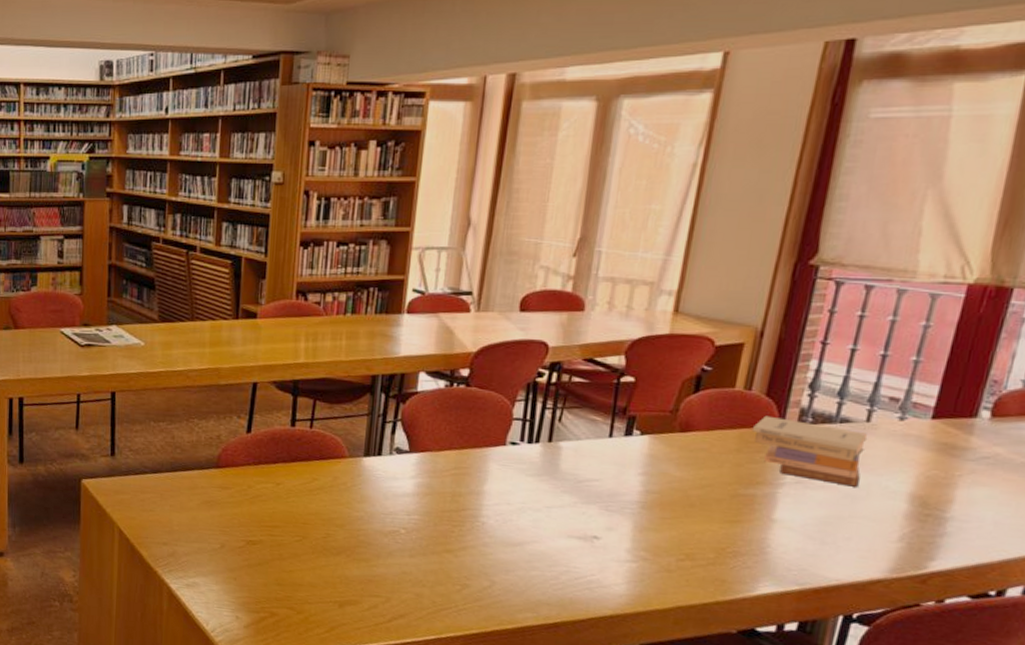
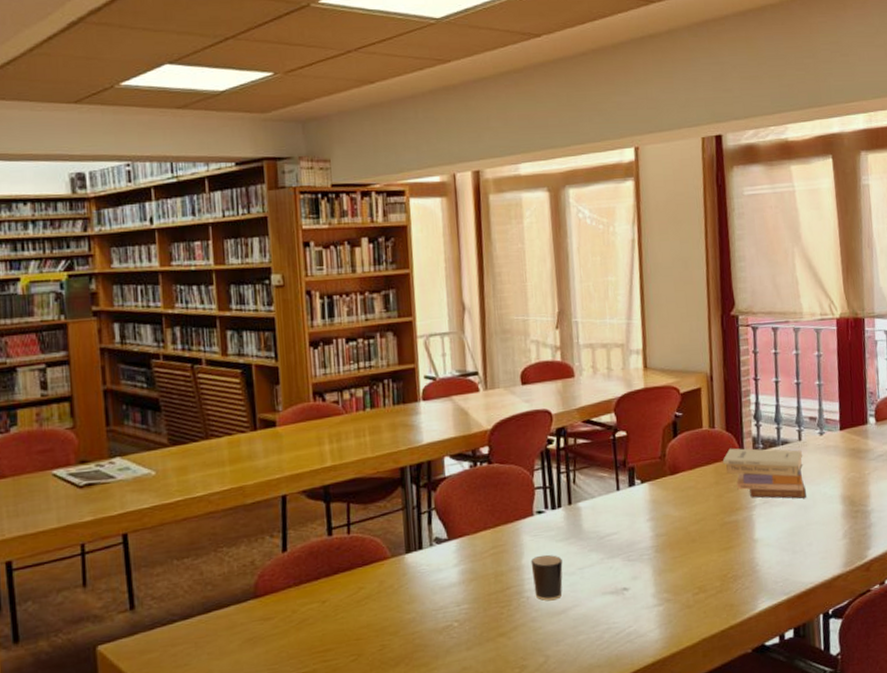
mug: none [492,485,529,532] -> present [530,554,563,601]

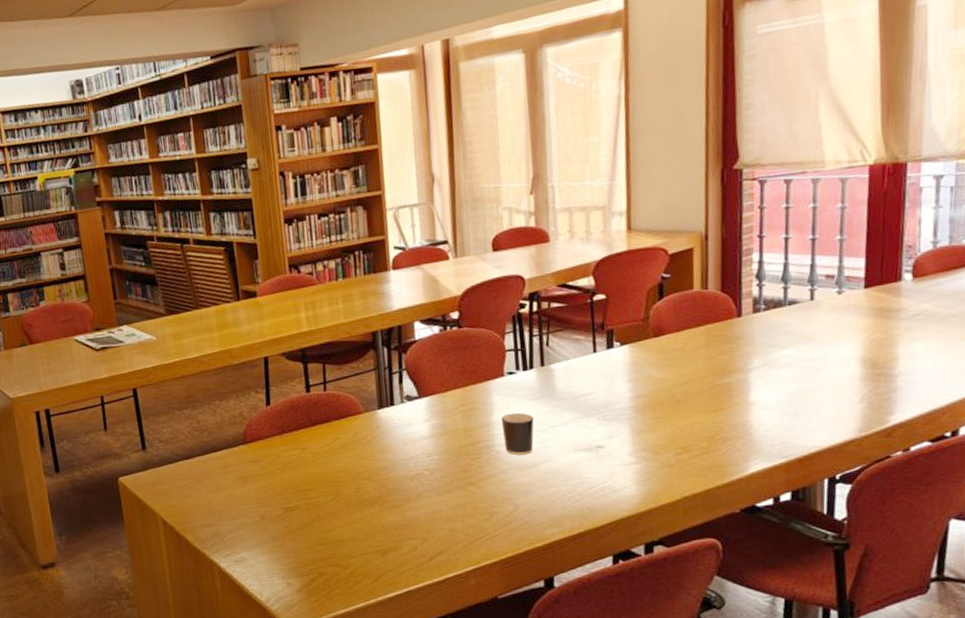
books: present [722,448,807,499] -> none [715,309,817,361]

